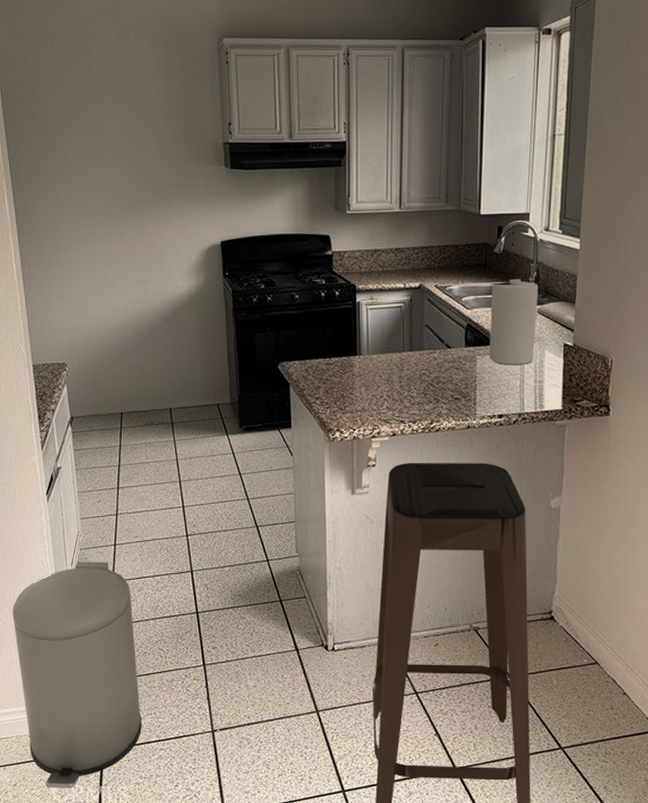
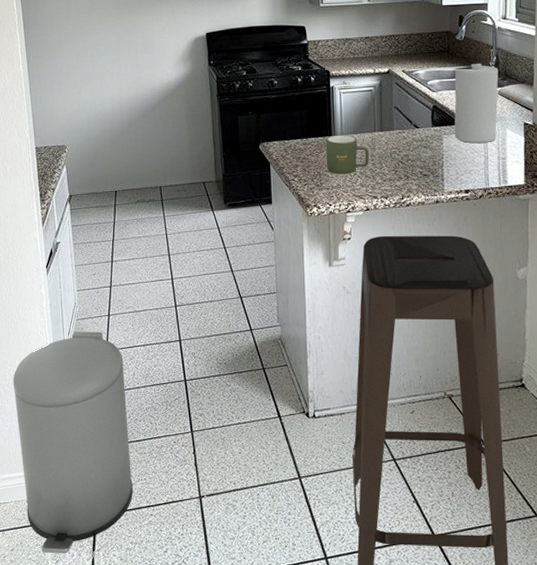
mug: none [350,354,397,398] -> present [325,135,369,176]

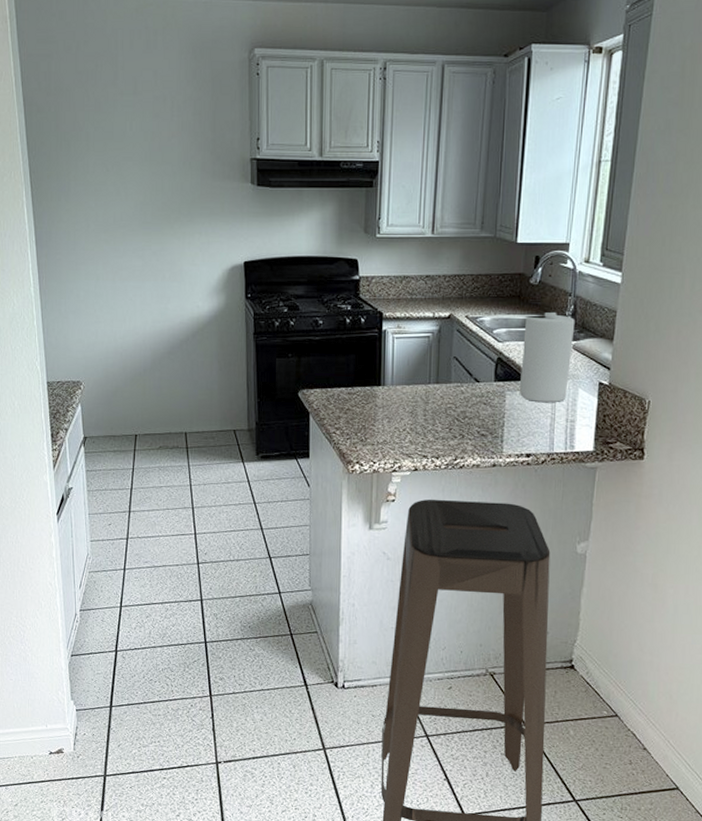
pedal bin: present [13,331,133,554] -> none [18,584,145,812]
mug: present [325,135,369,176] -> none [372,385,422,431]

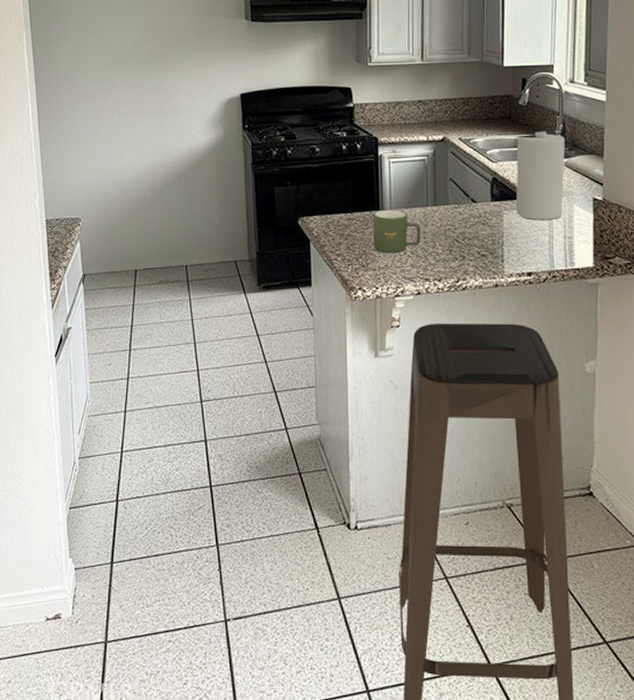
mug: none [372,385,422,431] -> present [372,209,421,255]

